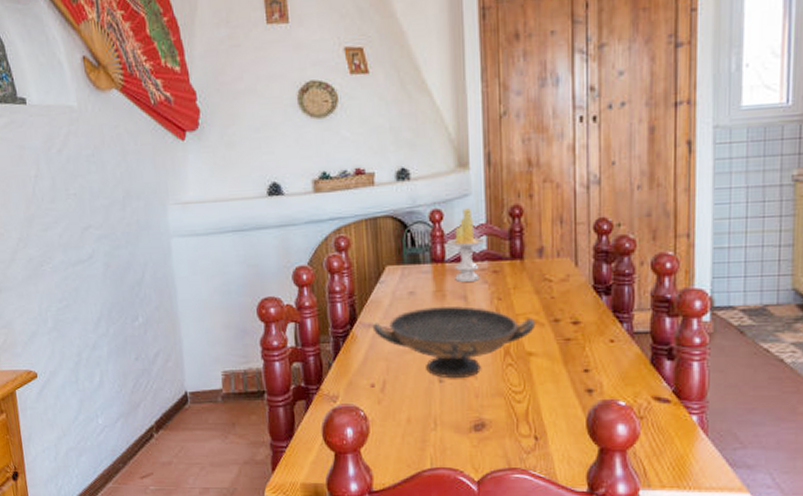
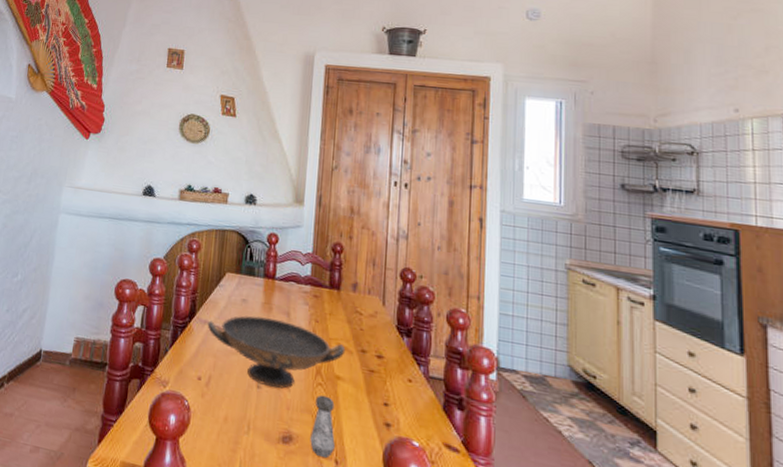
candle: present [447,208,485,282] -> none [279,237,310,301]
salt shaker: none [505,375,533,436] -> present [310,395,335,458]

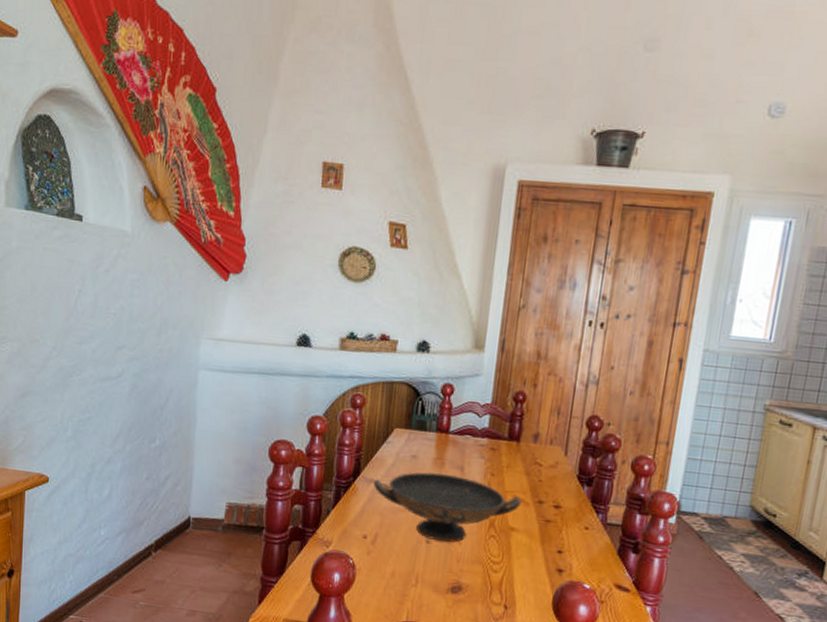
salt shaker: present [310,395,335,458] -> none [479,546,507,604]

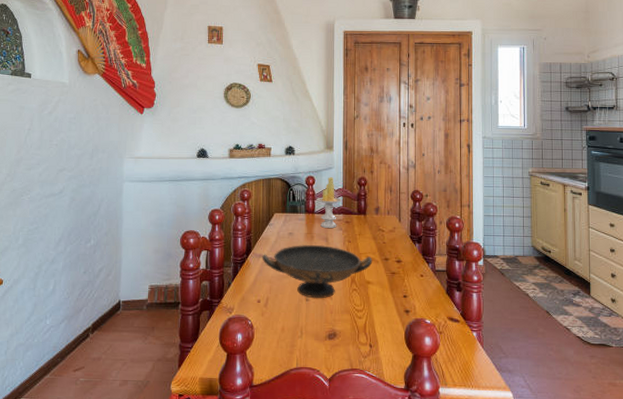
candle: none [453,387,488,455] -> present [316,177,342,228]

